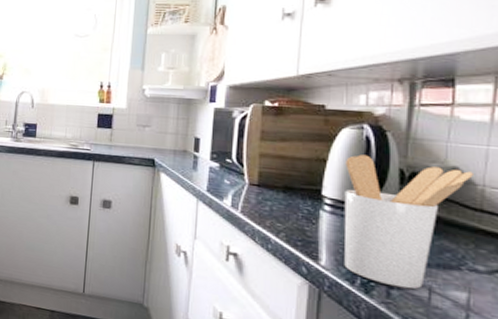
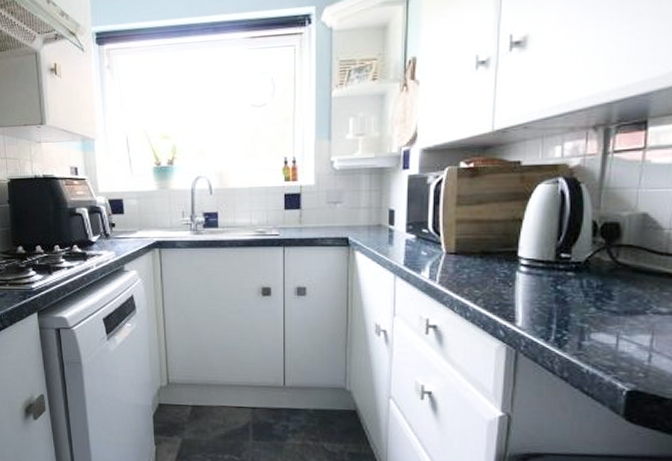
utensil holder: present [343,154,473,290] -> none [539,210,661,339]

